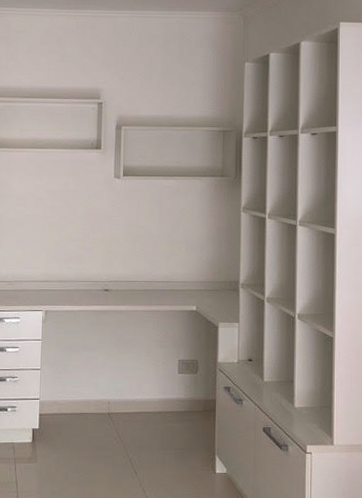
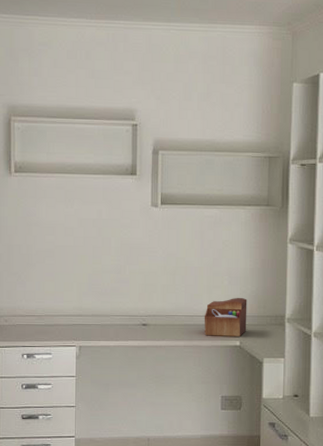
sewing box: none [162,263,203,302] -> present [204,297,247,337]

